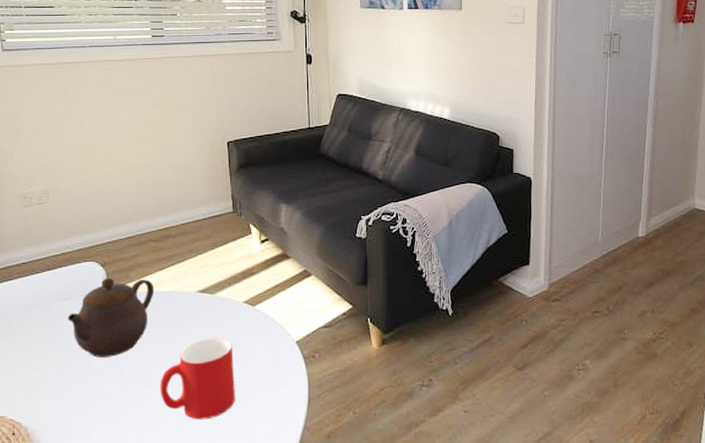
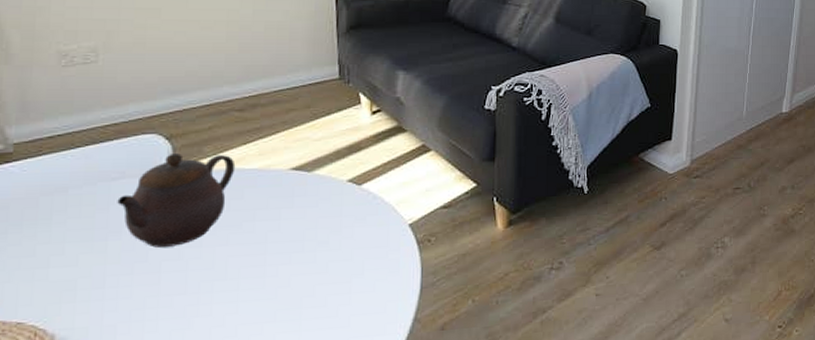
cup: present [160,338,235,420] -> none [236,221,333,317]

